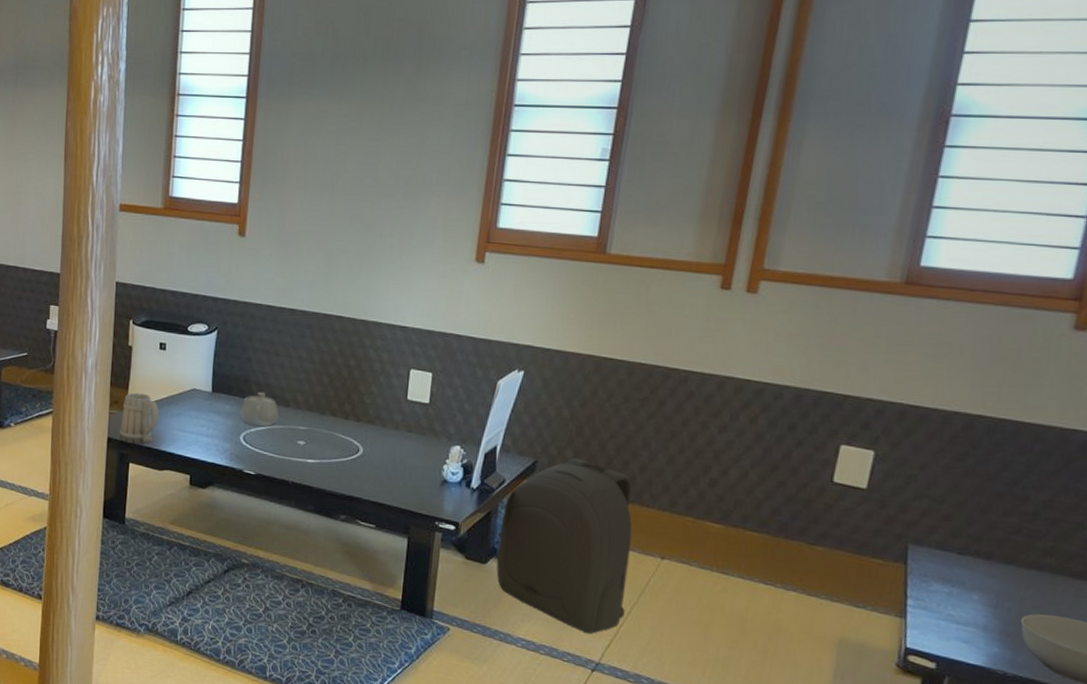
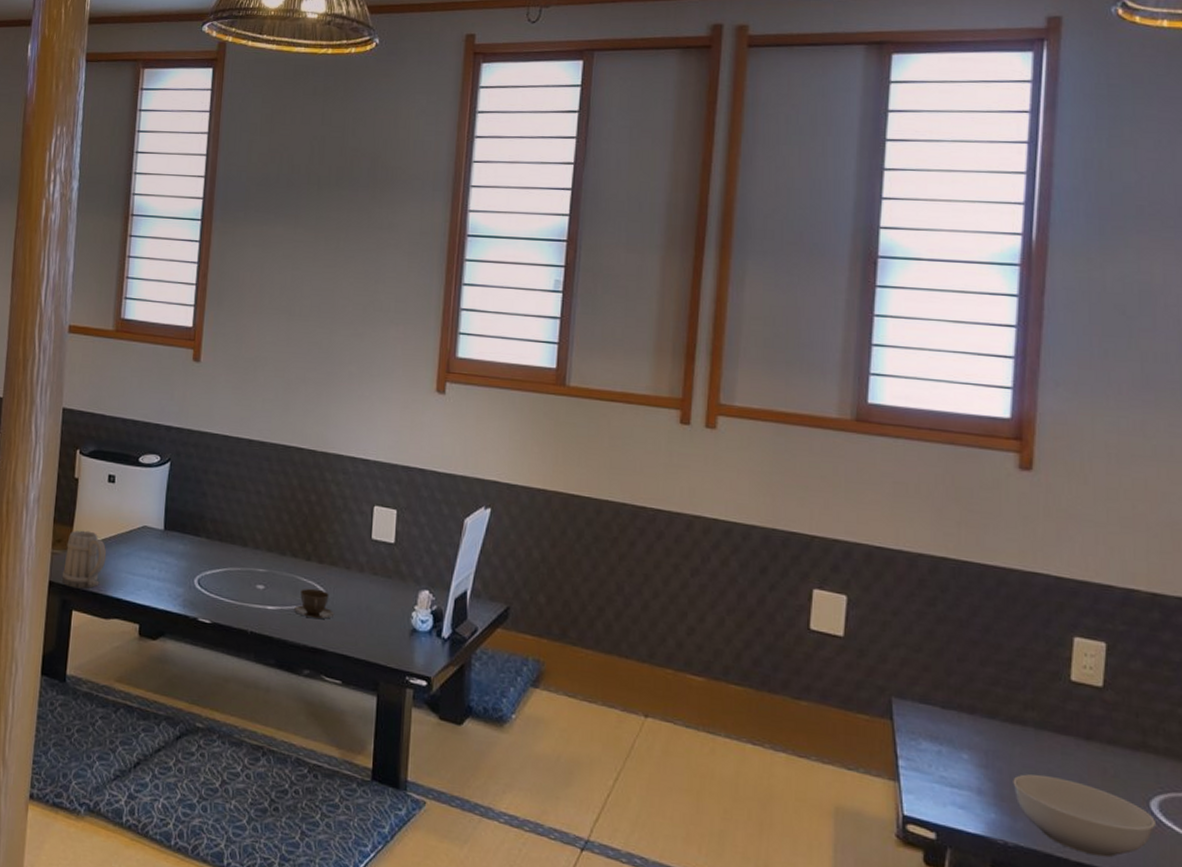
teapot: present [238,391,280,427] -> none [193,529,237,569]
teacup: none [332,443,370,471] -> present [294,588,335,619]
backpack: present [496,458,633,634] -> none [471,604,612,806]

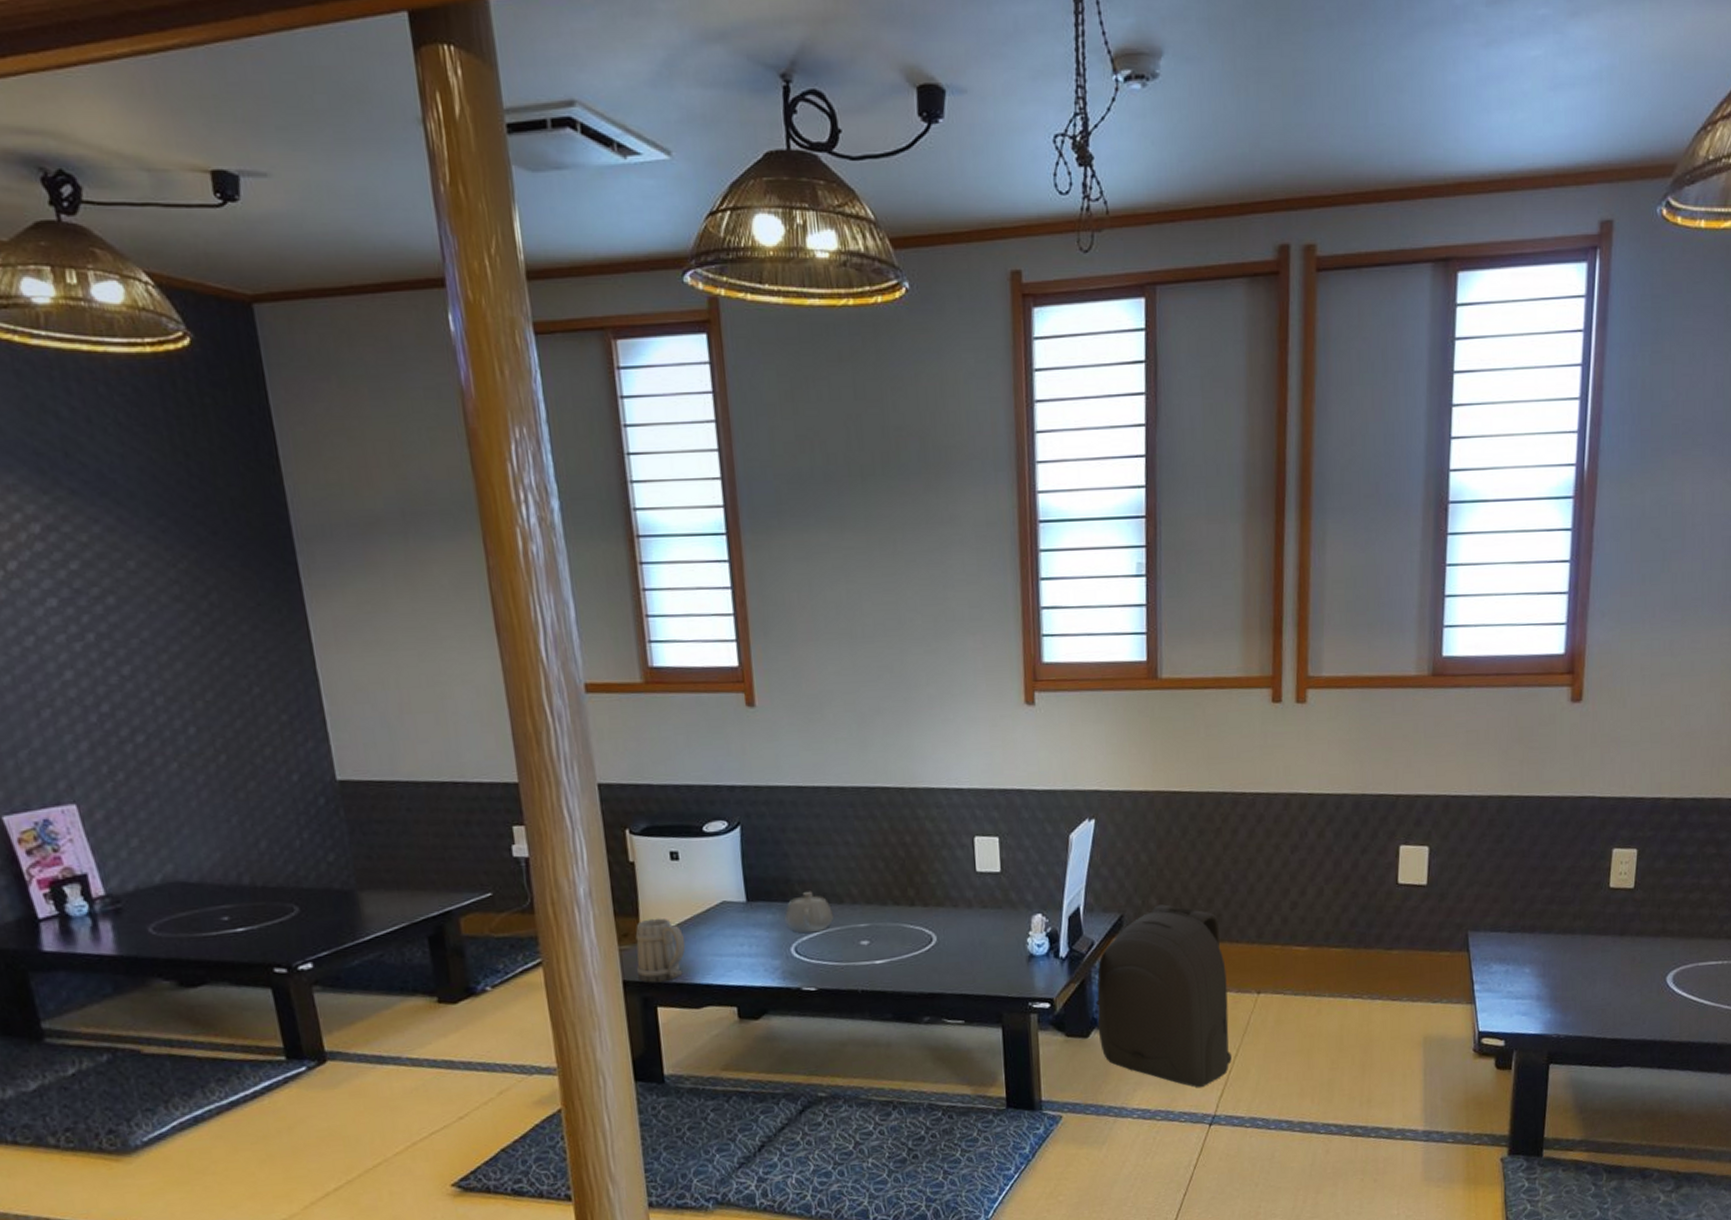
teapot: none [193,529,237,569] -> present [783,891,834,934]
teacup: present [294,588,335,619] -> none [904,933,948,965]
backpack: none [471,604,612,806] -> present [1095,904,1232,1088]
bowl: present [1013,774,1157,858] -> none [1564,972,1671,1031]

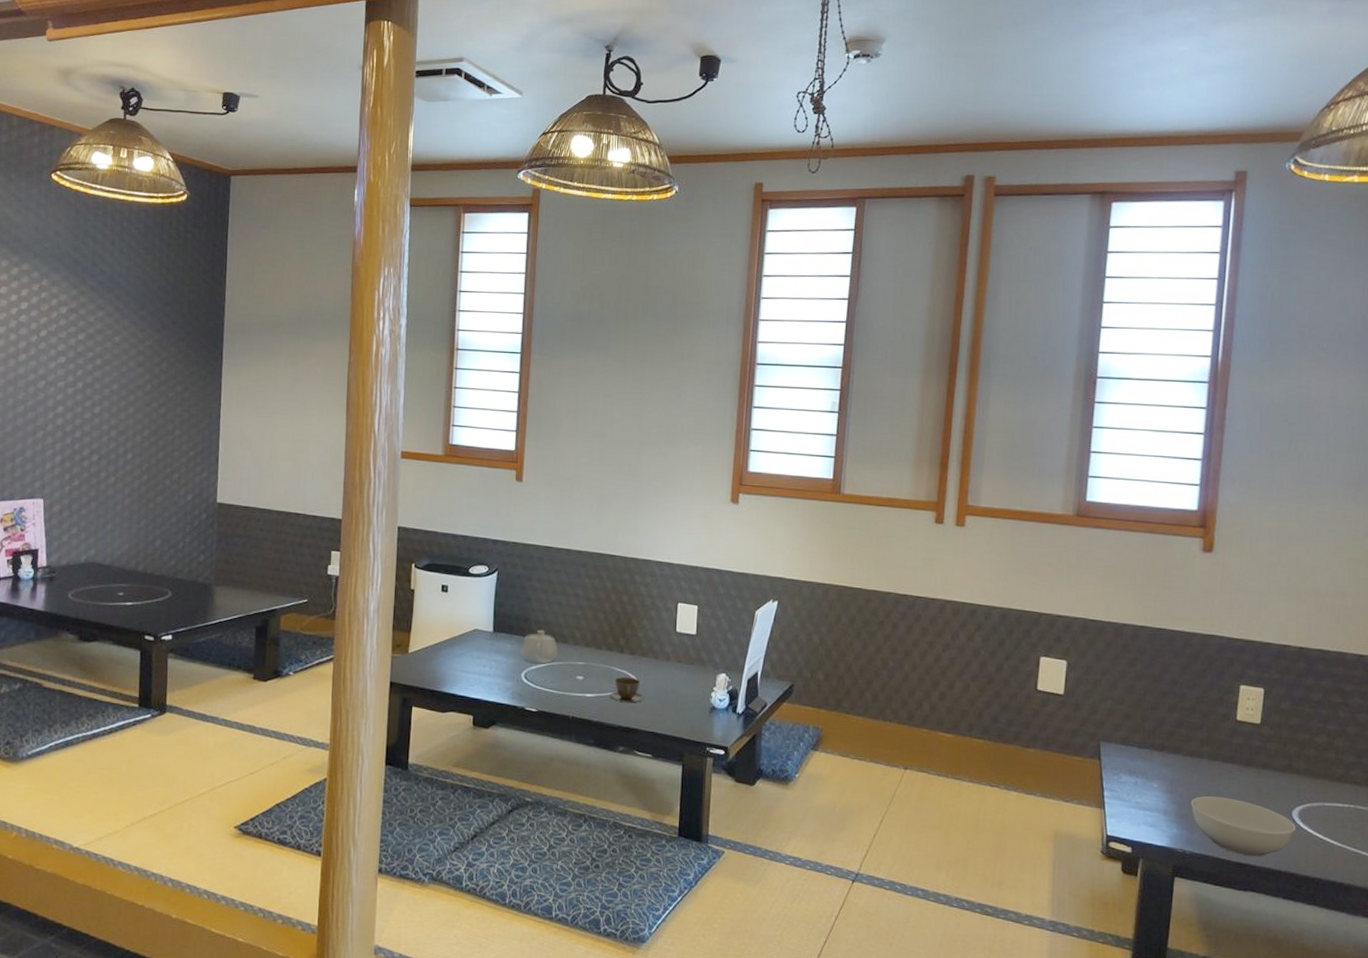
beer mug: present [635,918,686,983] -> none [401,635,442,687]
teacup: none [904,933,948,965] -> present [610,676,645,703]
backpack: present [1095,904,1232,1088] -> none [762,680,878,846]
bowl: none [1564,972,1671,1031] -> present [1191,795,1297,857]

